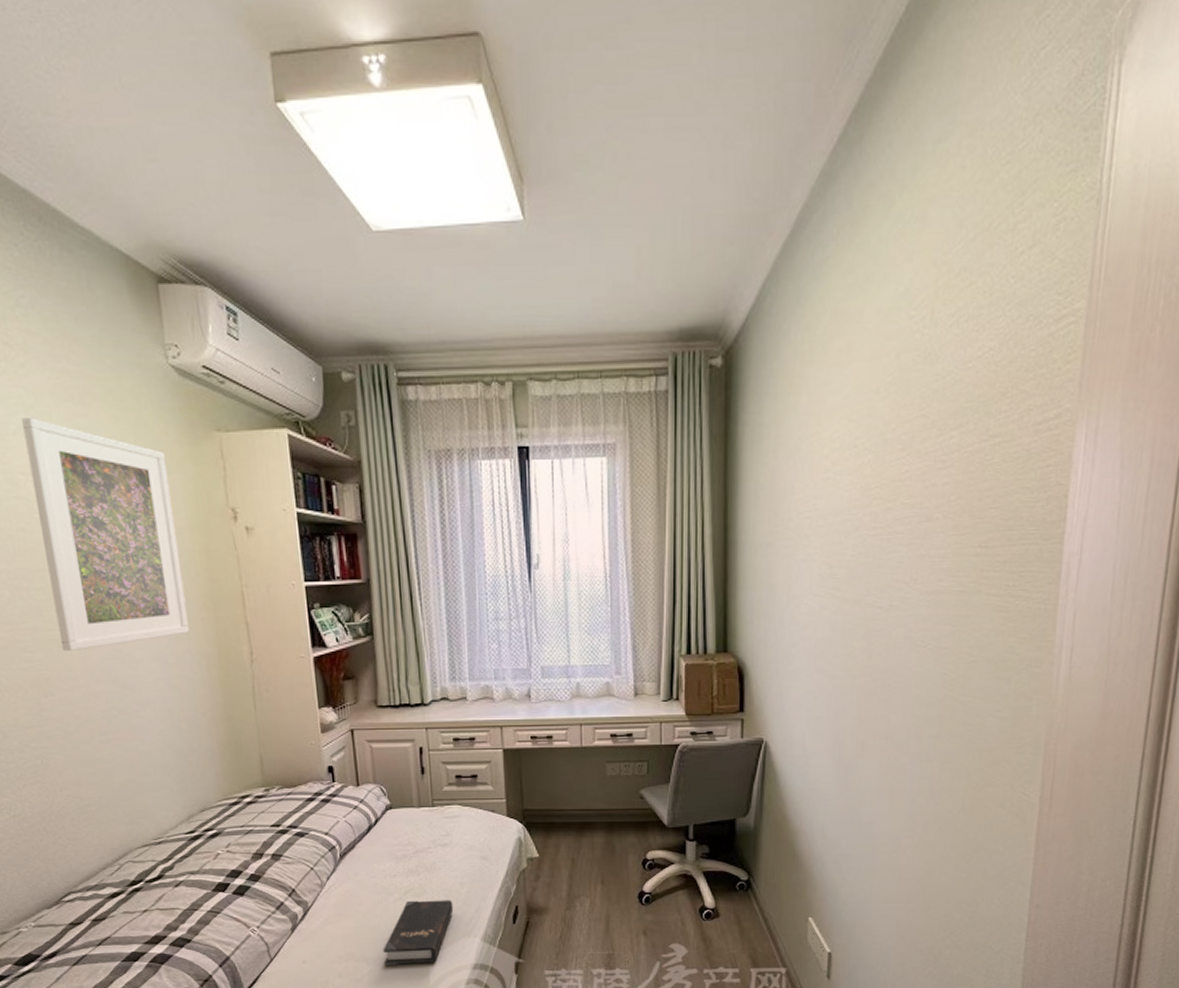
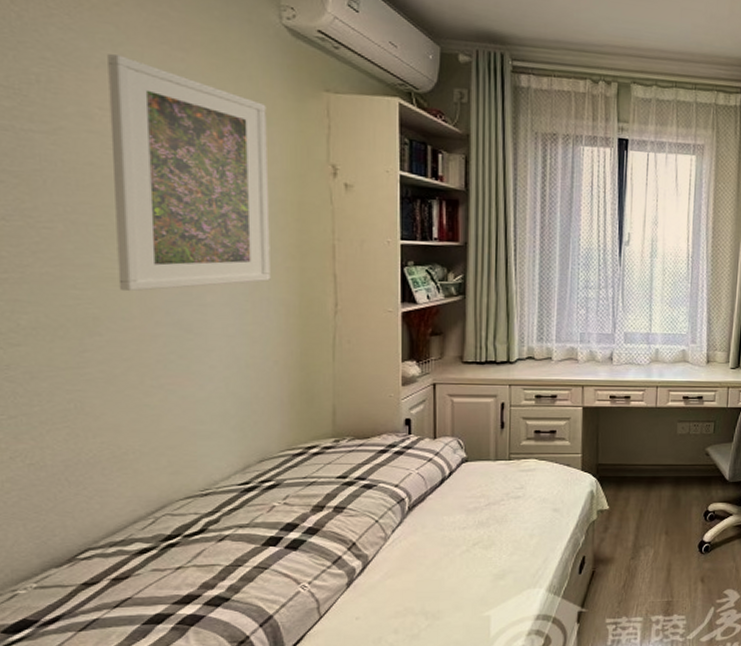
hardback book: present [383,900,454,966] -> none [444,551,521,620]

